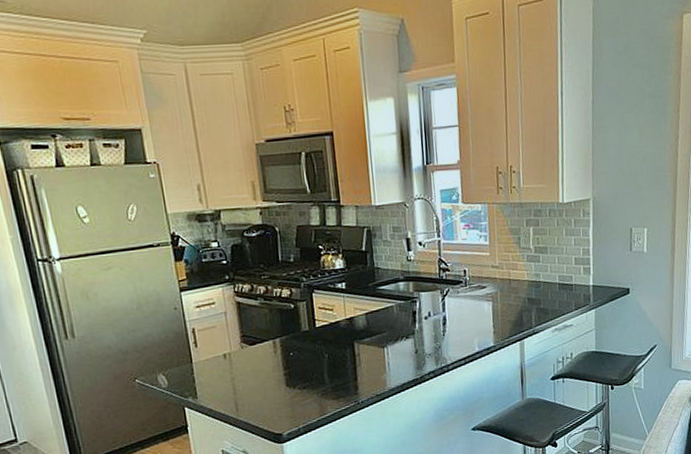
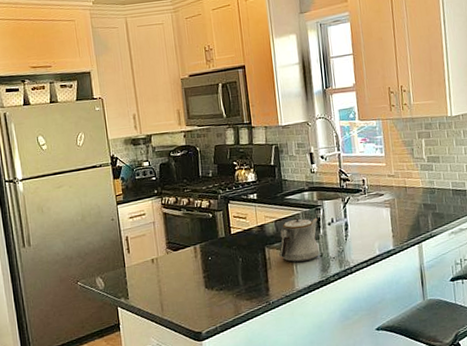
teapot: none [370,310,415,359] -> present [279,217,320,262]

